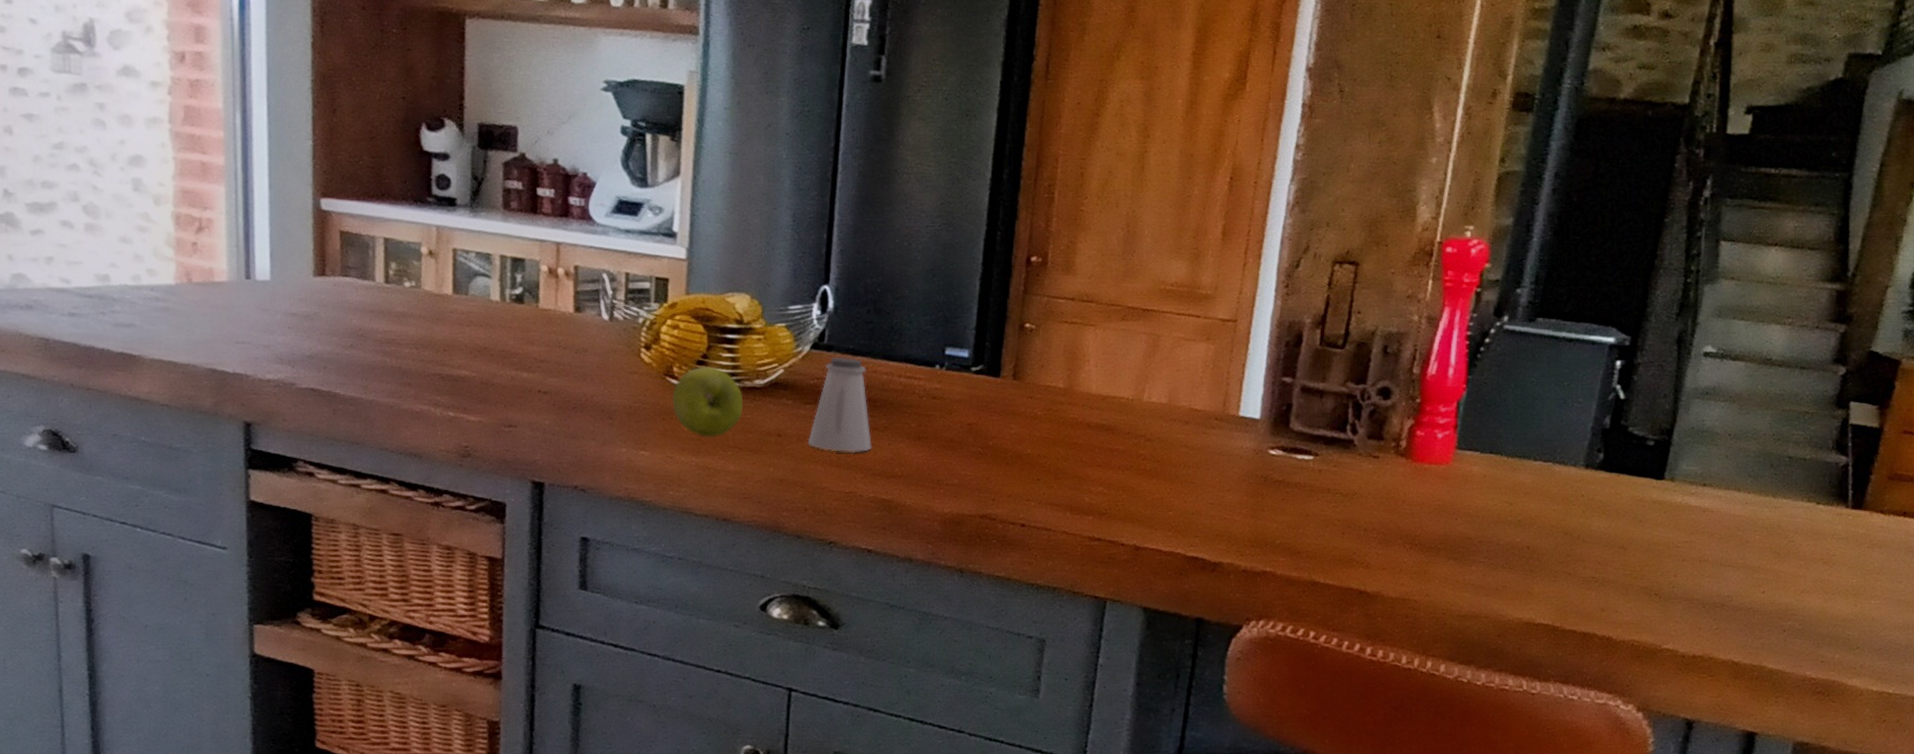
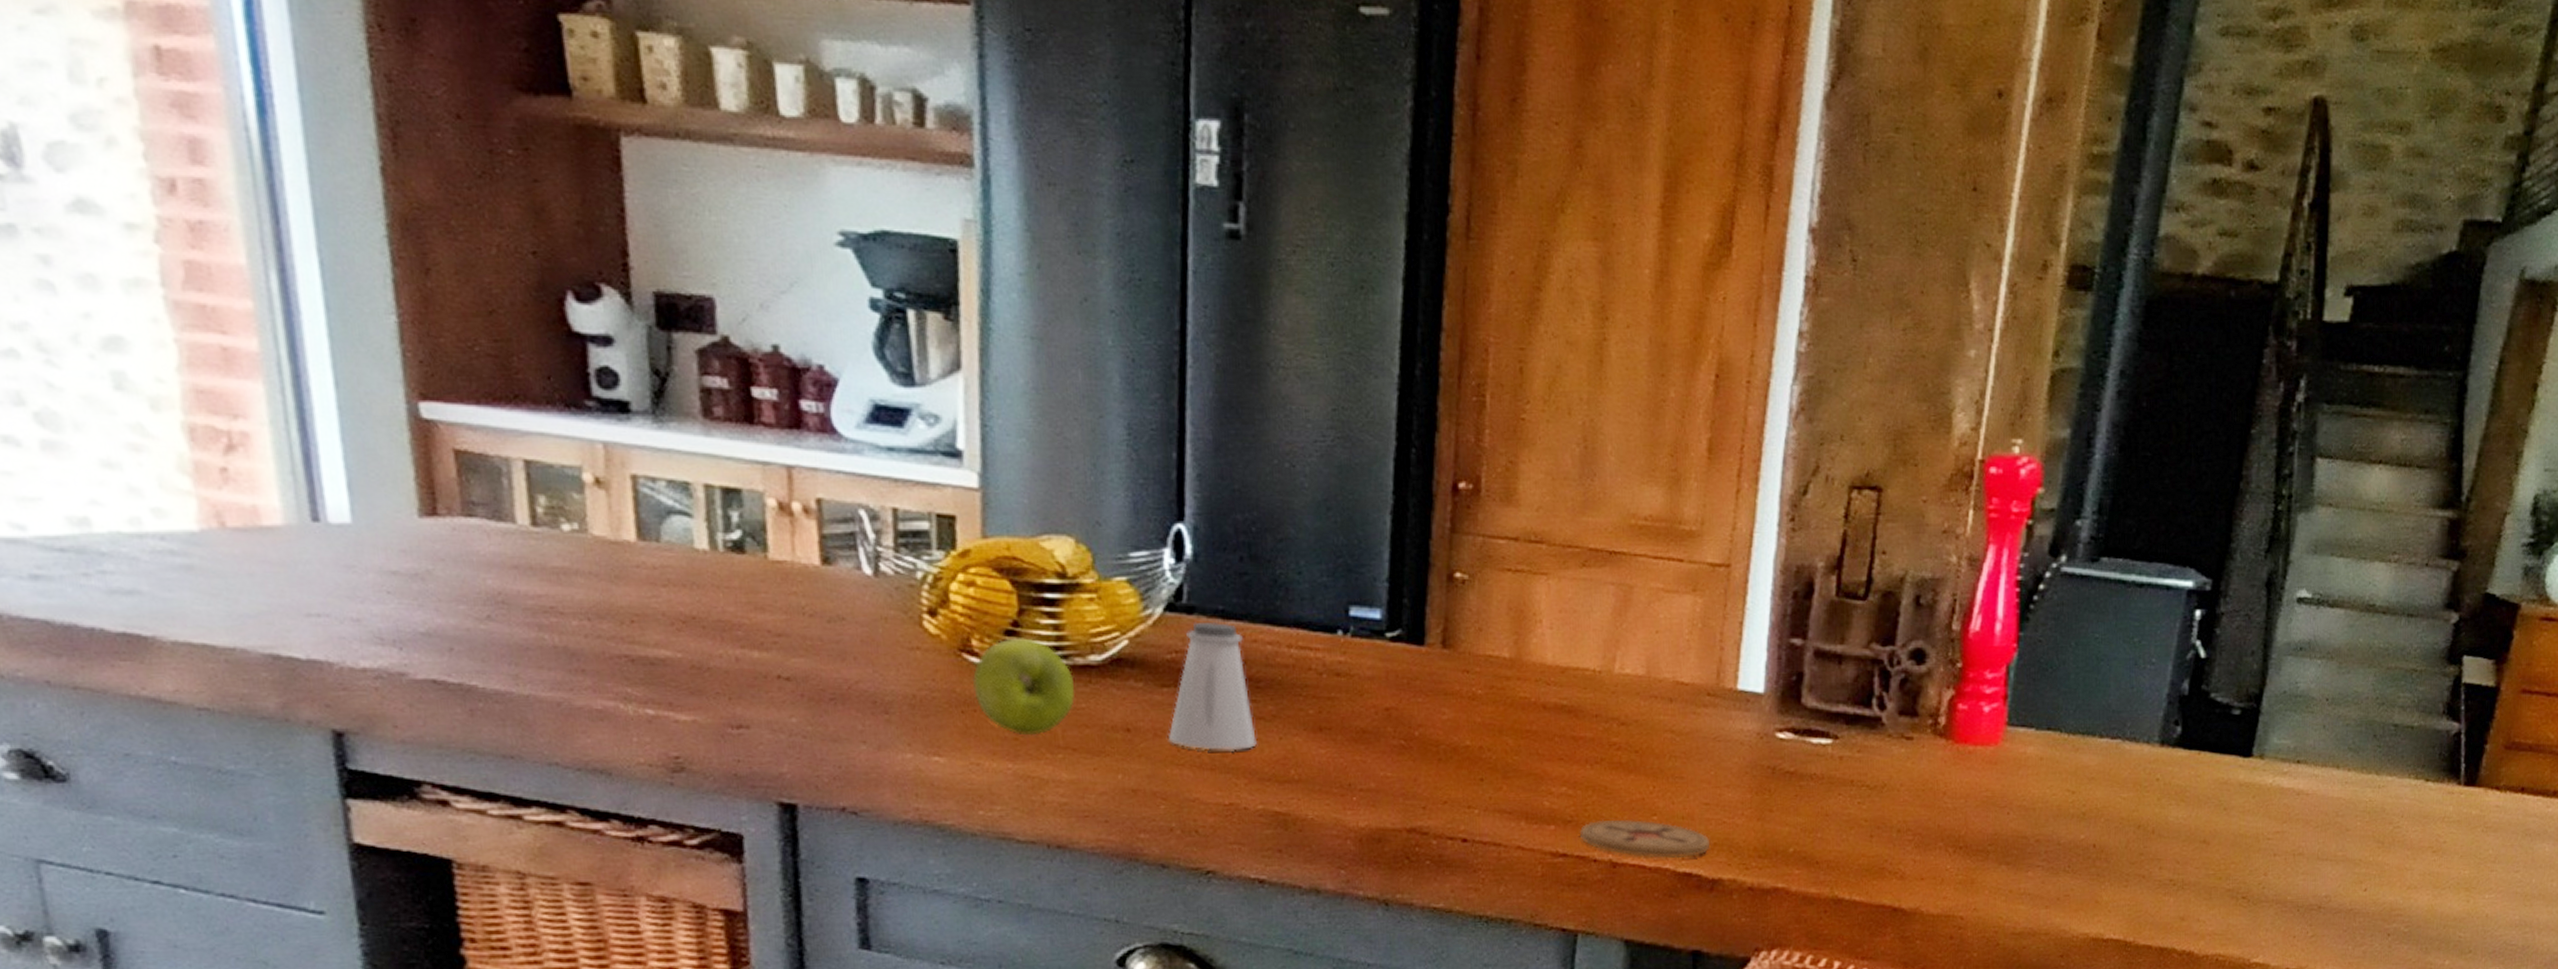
coaster: none [1112,513,1213,544] -> present [1580,819,1709,858]

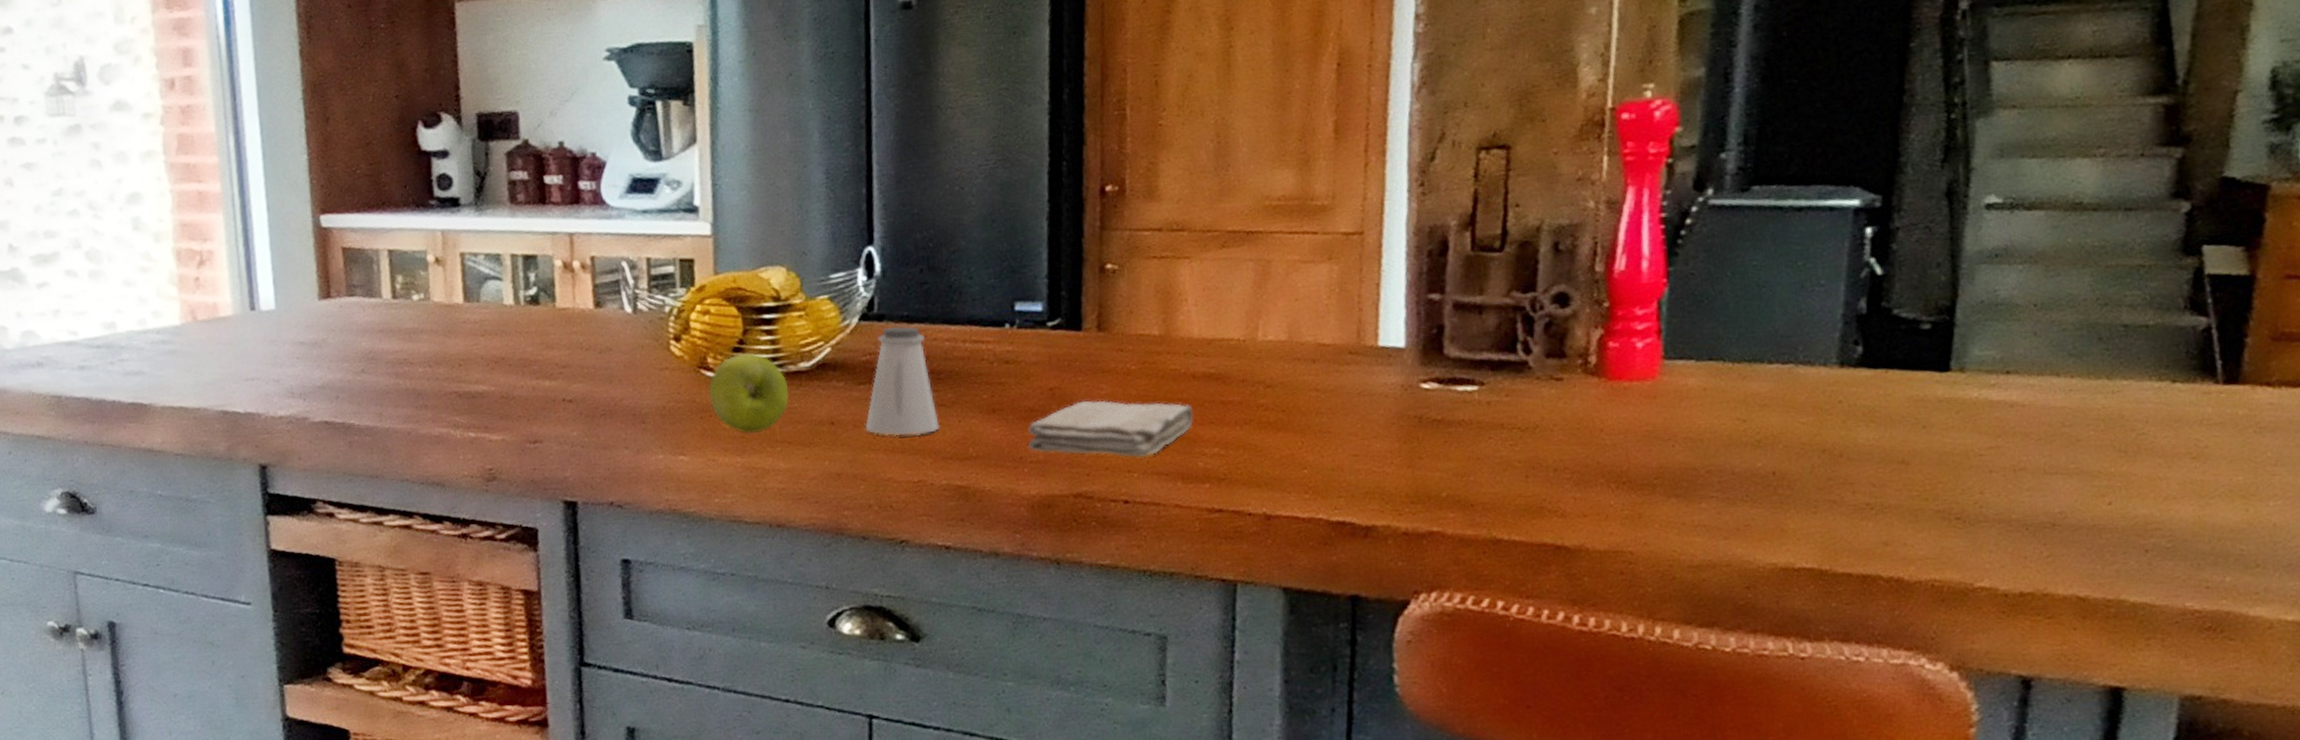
washcloth: none [1358,725,1542,792] -> present [1028,400,1194,458]
coaster: present [1580,819,1709,858] -> none [1234,474,1361,509]

